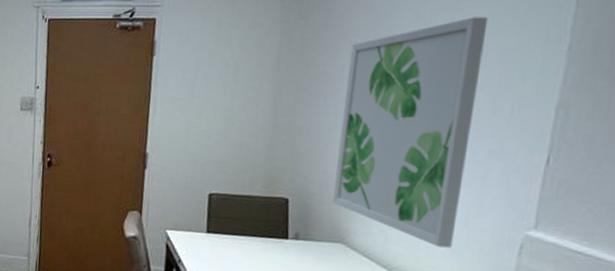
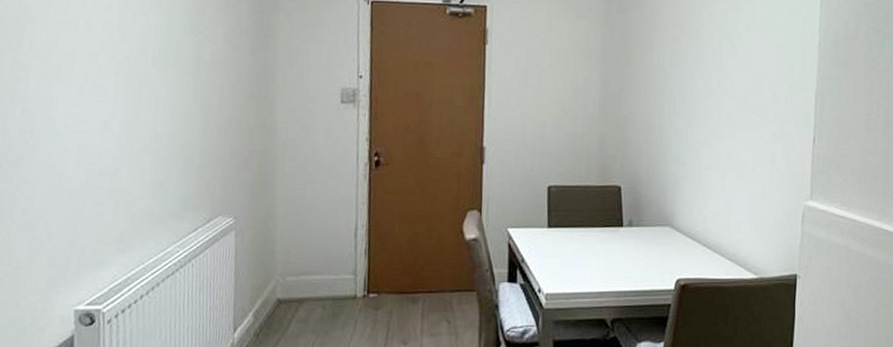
wall art: present [332,17,489,248] -> none [658,16,763,222]

